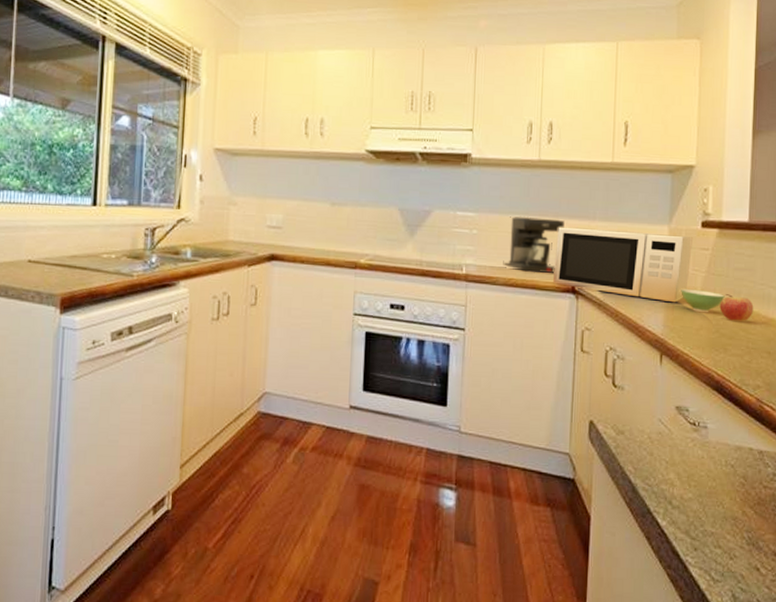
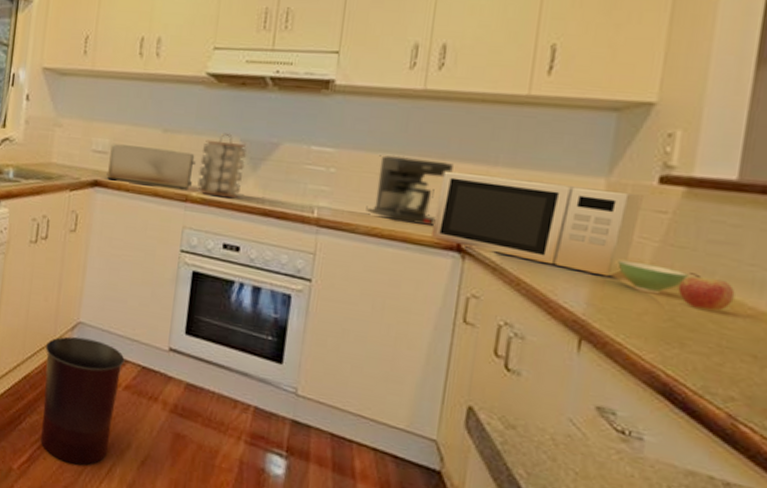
waste bin: none [234,407,310,532] -> present [40,336,125,465]
toaster: none [282,218,362,258] -> present [106,142,196,191]
spice rack: none [364,204,404,263] -> present [197,133,247,198]

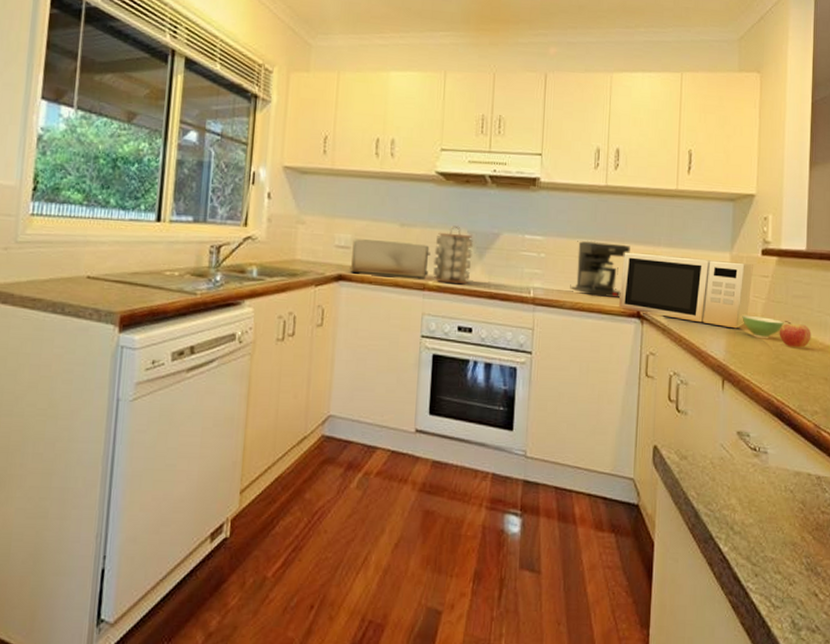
waste bin: present [40,336,125,465] -> none [295,430,375,560]

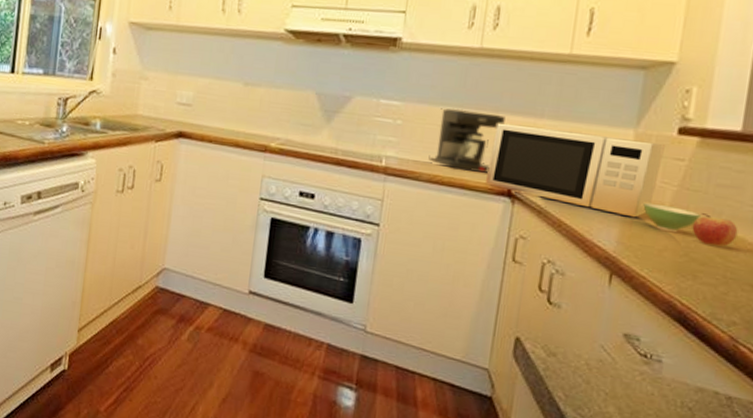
toaster: present [350,238,431,280] -> none [190,95,275,141]
spice rack: present [432,225,473,285] -> none [276,86,321,149]

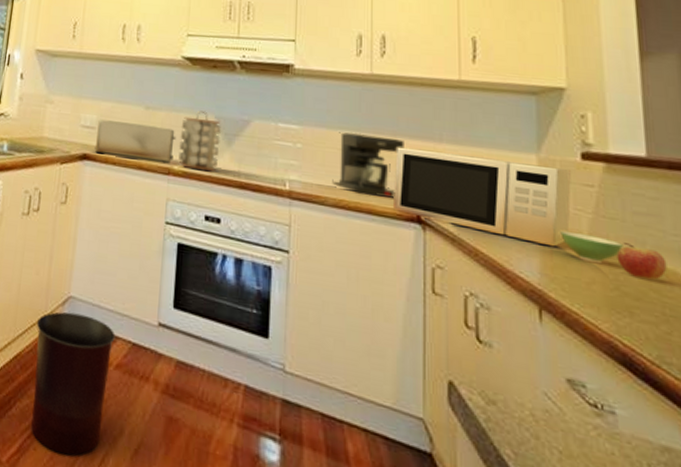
waste bin: none [127,282,208,405] -> present [31,311,116,456]
toaster: none [190,95,275,141] -> present [94,118,176,164]
spice rack: none [276,86,321,149] -> present [178,110,221,172]

